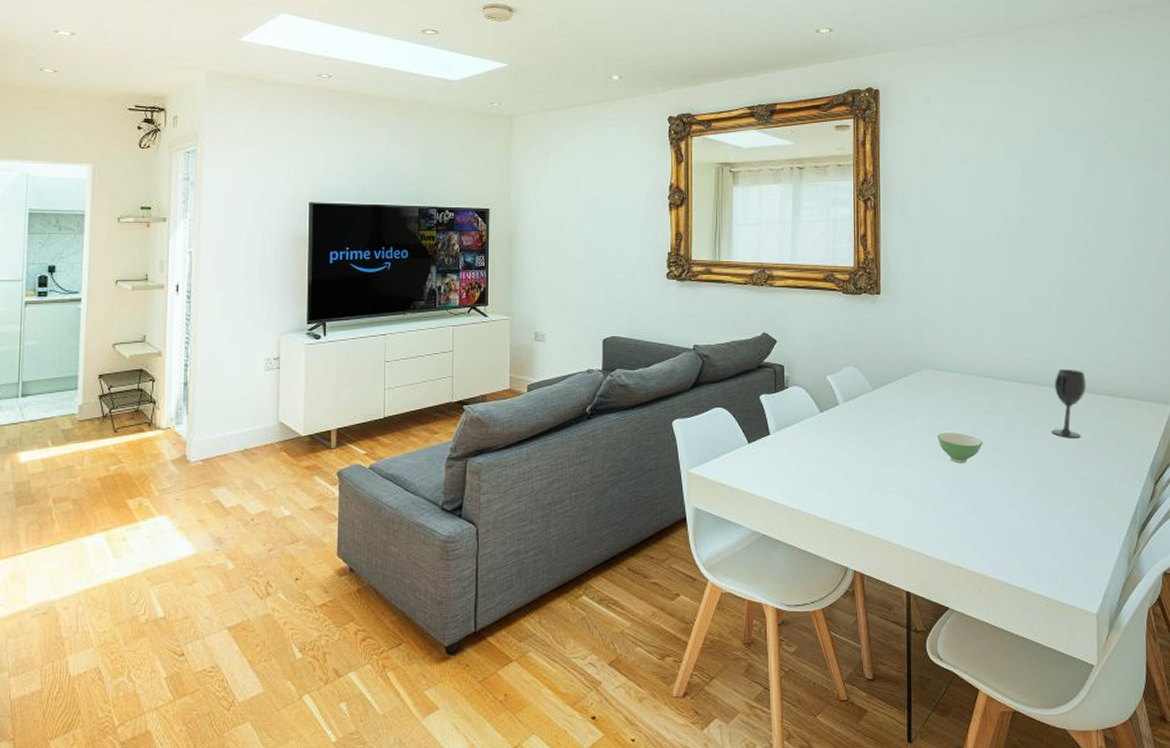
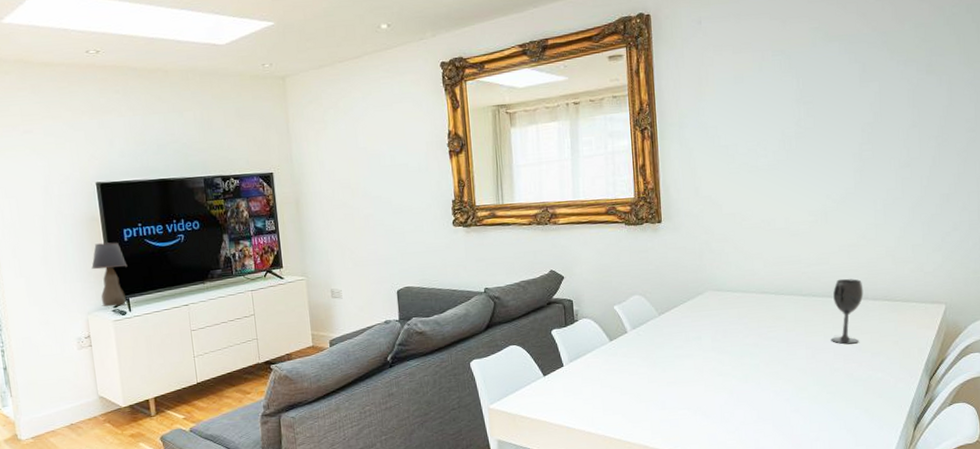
table lamp: none [292,262,329,329] -> present [91,241,128,307]
bowl: present [937,433,983,463] -> none [722,349,766,377]

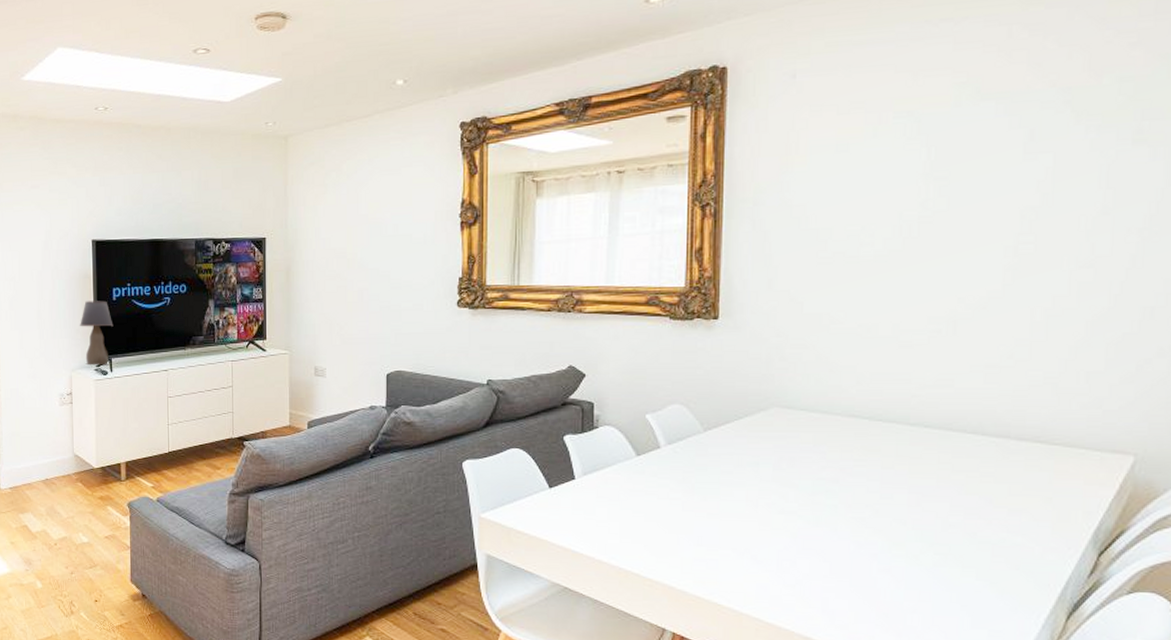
wine glass: present [831,278,864,344] -> none [947,408,1004,494]

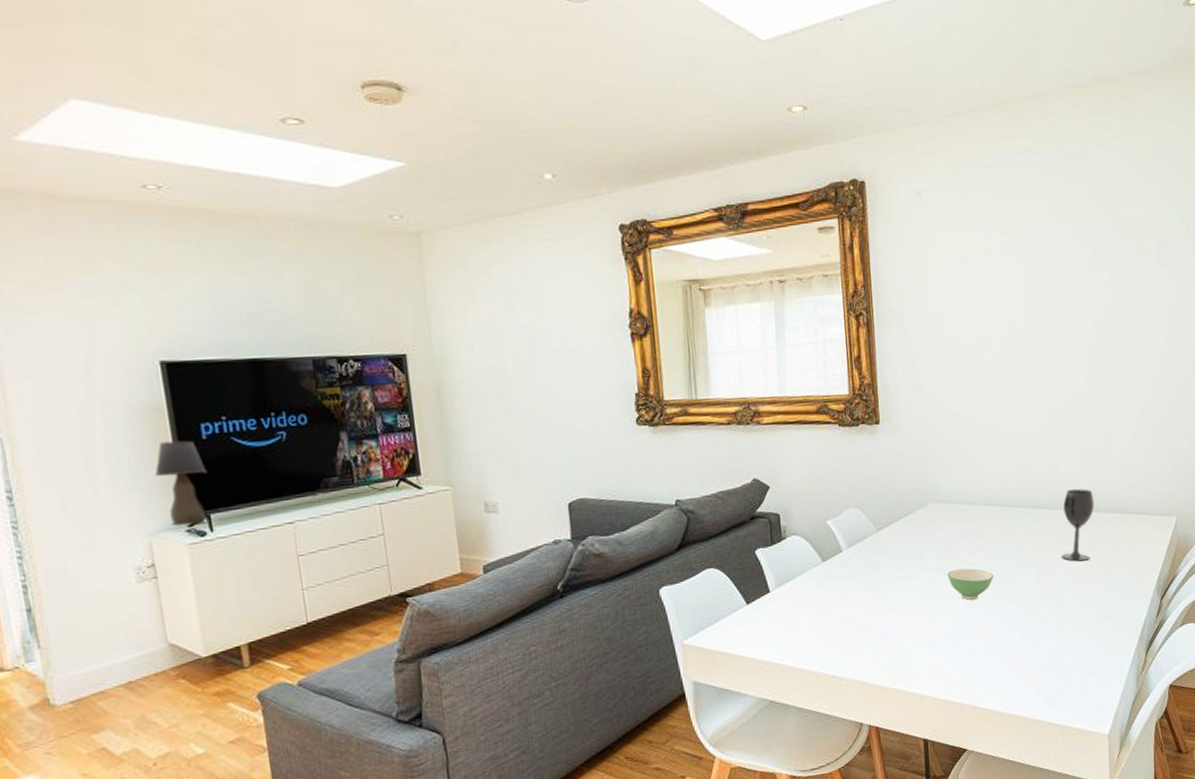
bowl: none [787,483,849,519] -> present [947,568,994,600]
wine glass: none [947,408,1004,494] -> present [1061,488,1095,562]

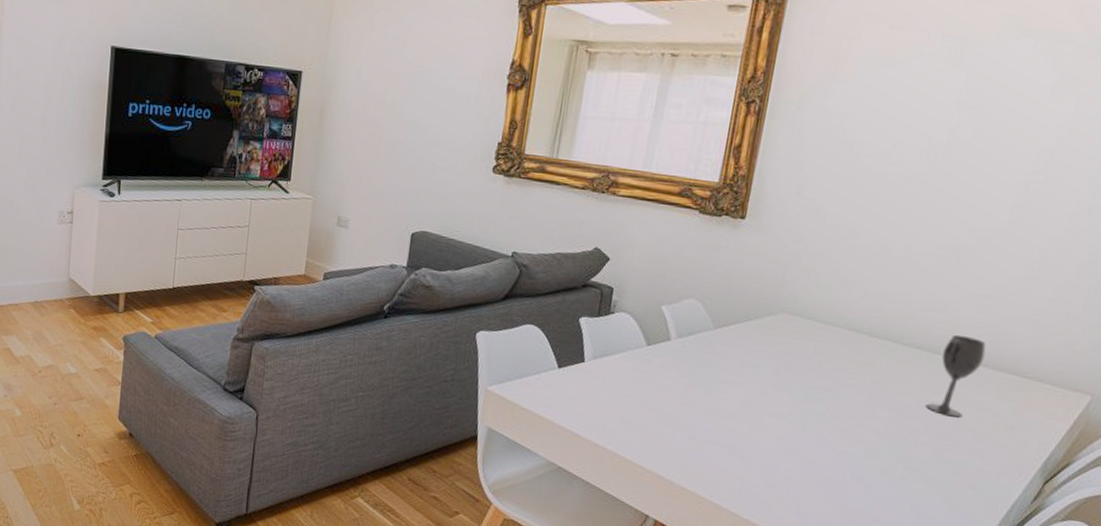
table lamp: present [155,439,208,527] -> none [89,113,126,187]
bowl: present [947,568,994,600] -> none [781,388,837,425]

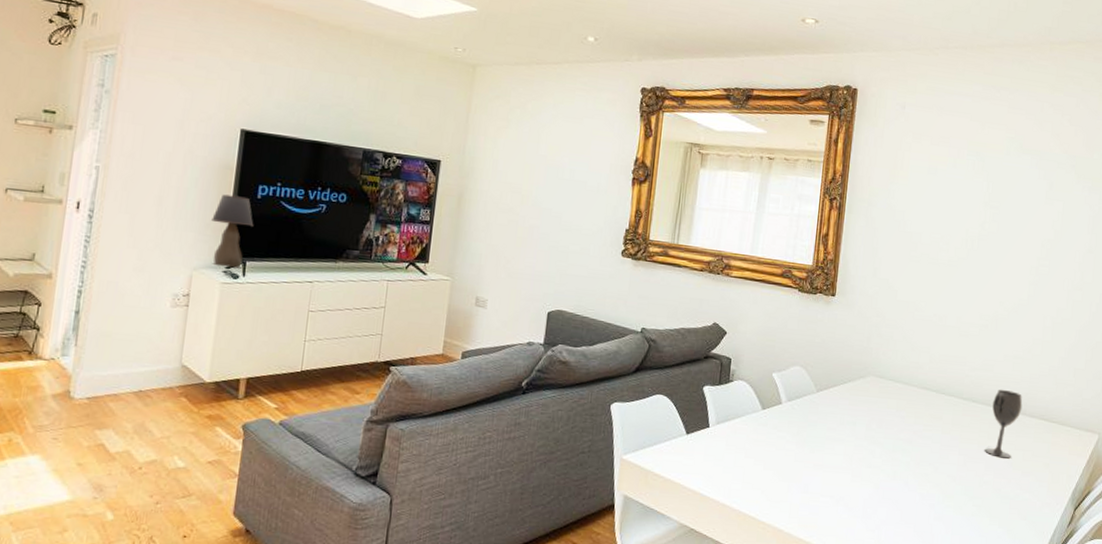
table lamp: none [89,113,126,187] -> present [211,194,254,269]

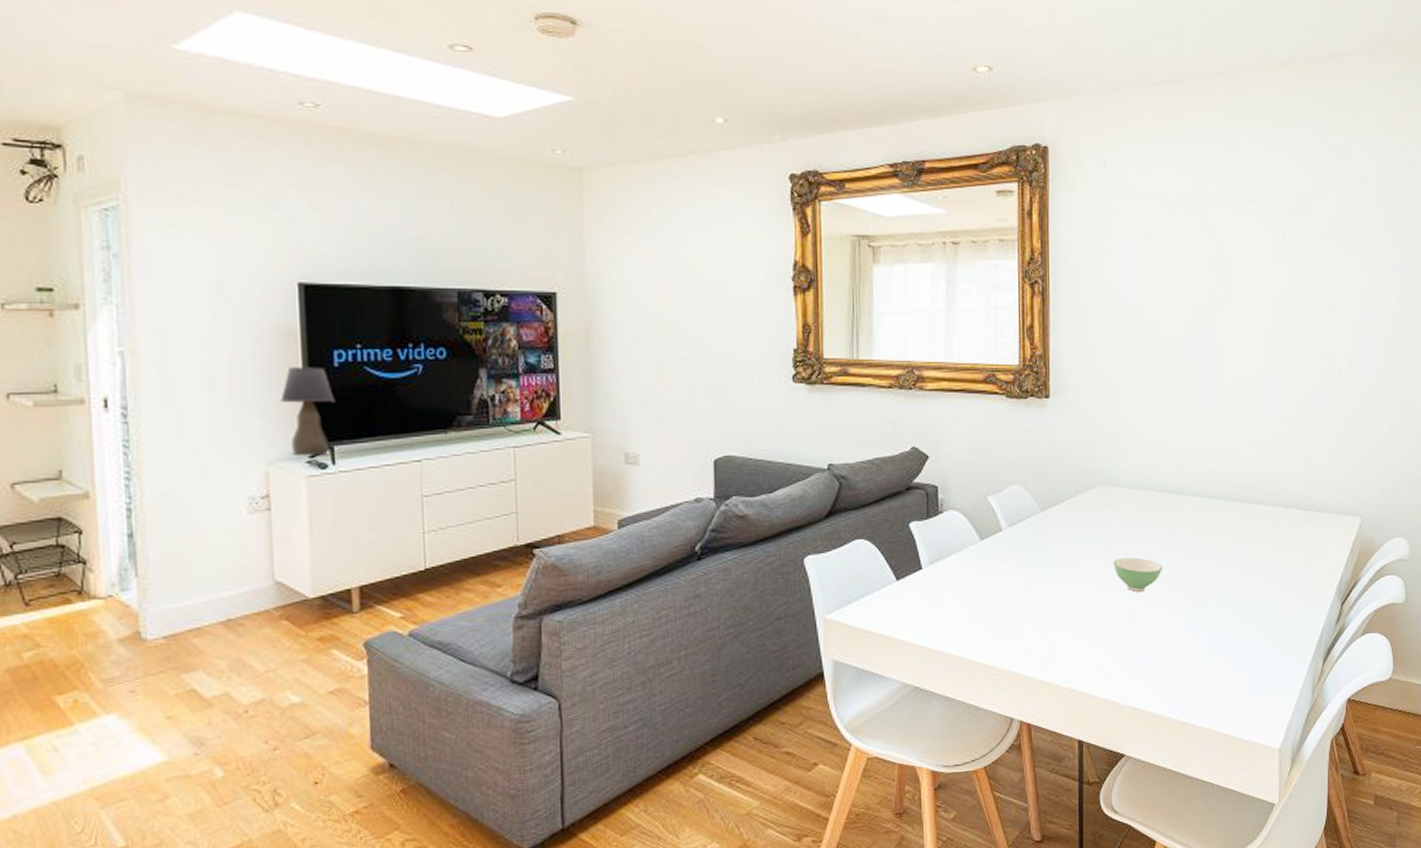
bowl: none [874,441,918,473] -> present [1113,557,1163,592]
wine glass: present [984,389,1023,459] -> none [1236,480,1274,558]

